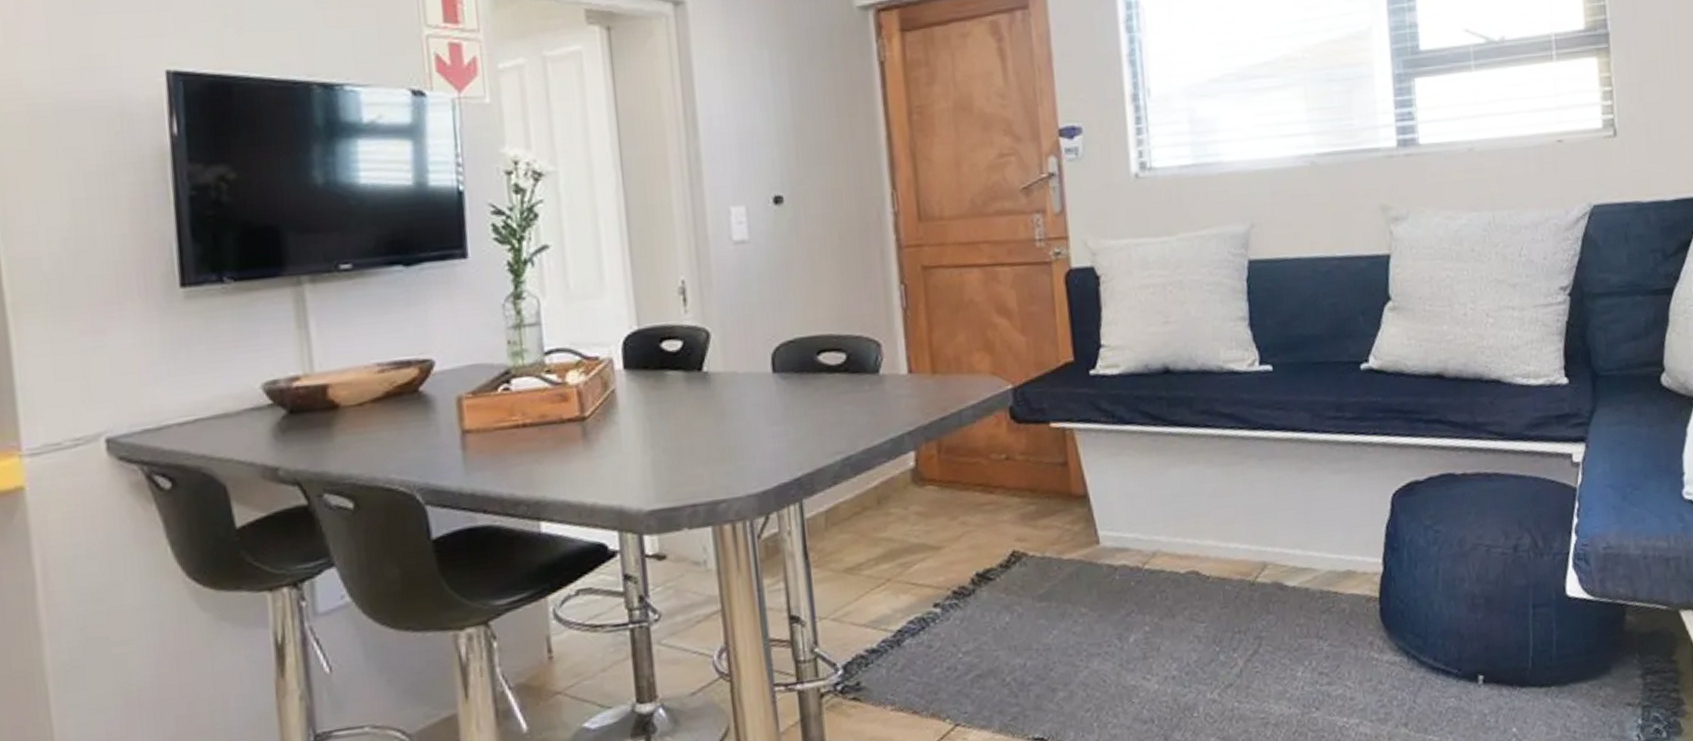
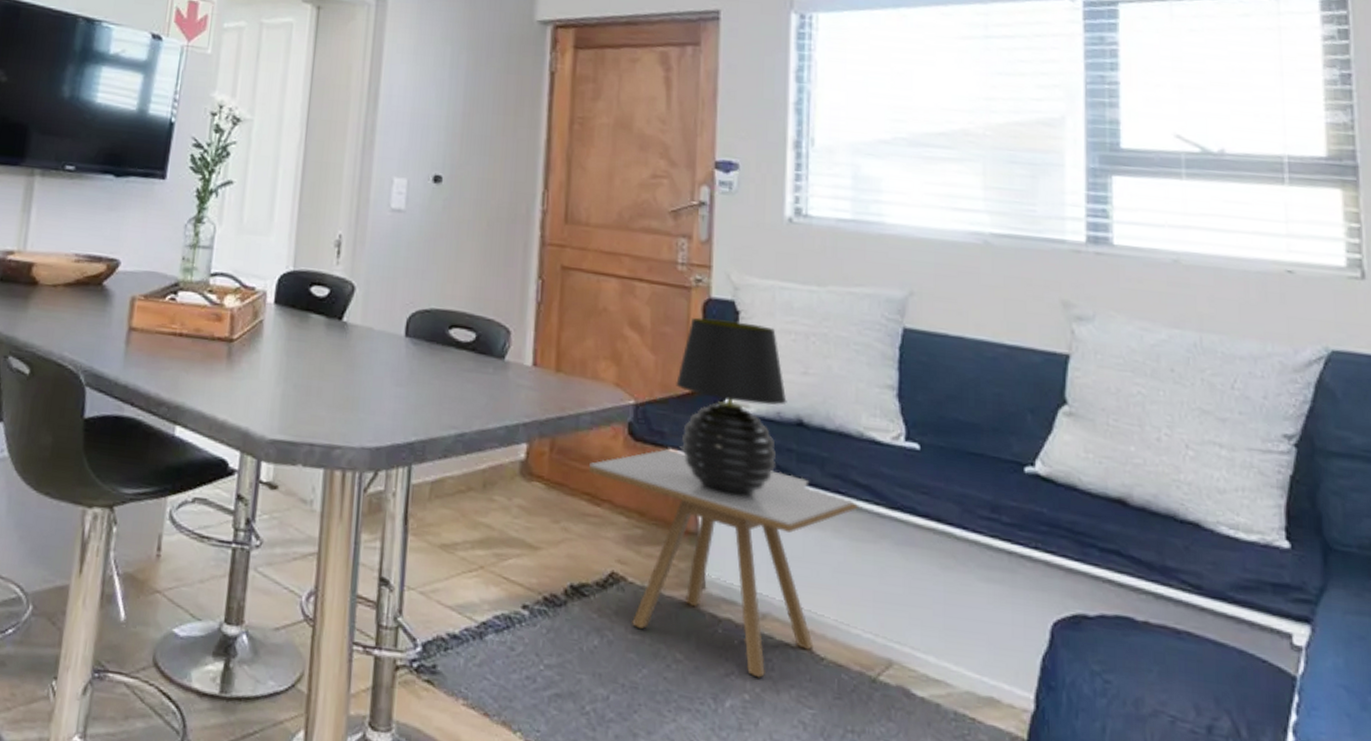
side table: none [978,418,1228,610] -> present [589,446,862,678]
table lamp: none [1049,285,1153,453] -> present [676,317,787,497]

